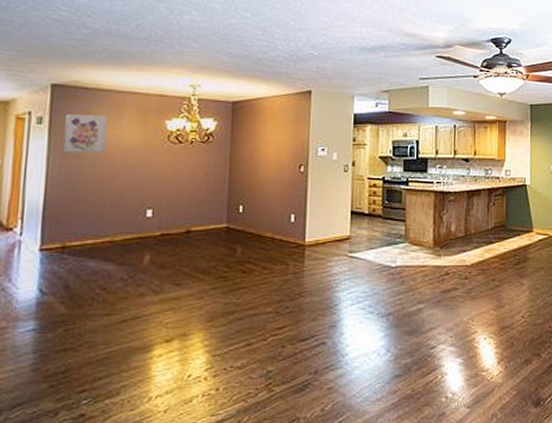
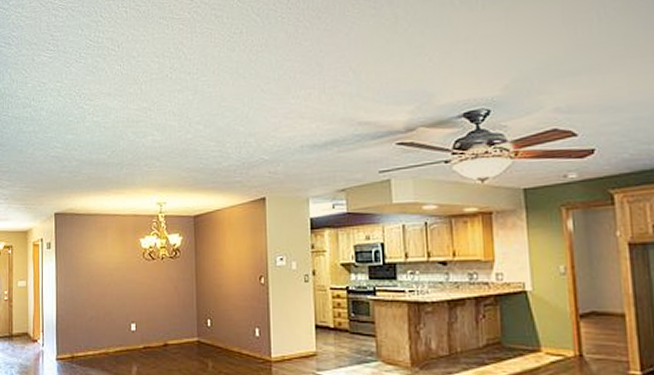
wall art: present [63,114,108,154] -> none [66,238,96,274]

